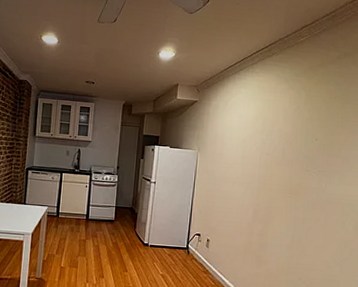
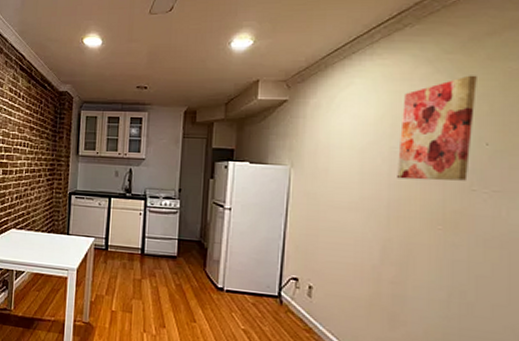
wall art: none [265,92,313,164] -> present [397,75,477,181]

